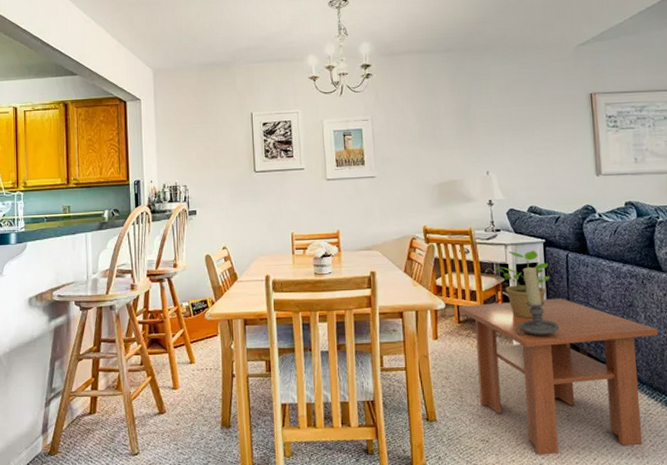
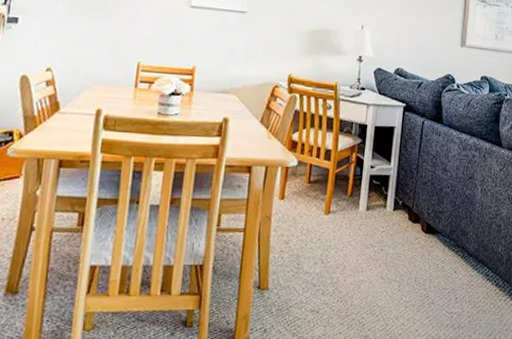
coffee table: present [459,298,659,455] -> none [311,164,491,327]
potted plant: present [495,251,550,319] -> none [354,112,405,184]
candle holder: present [516,267,559,336] -> none [364,130,405,202]

